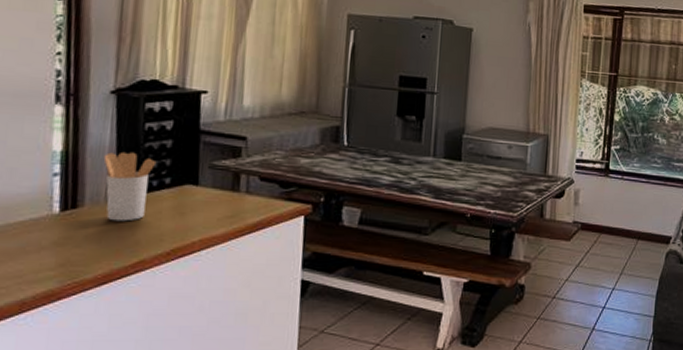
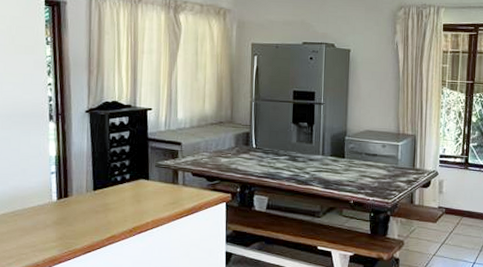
utensil holder: present [103,151,157,222] -> none [83,155,119,207]

